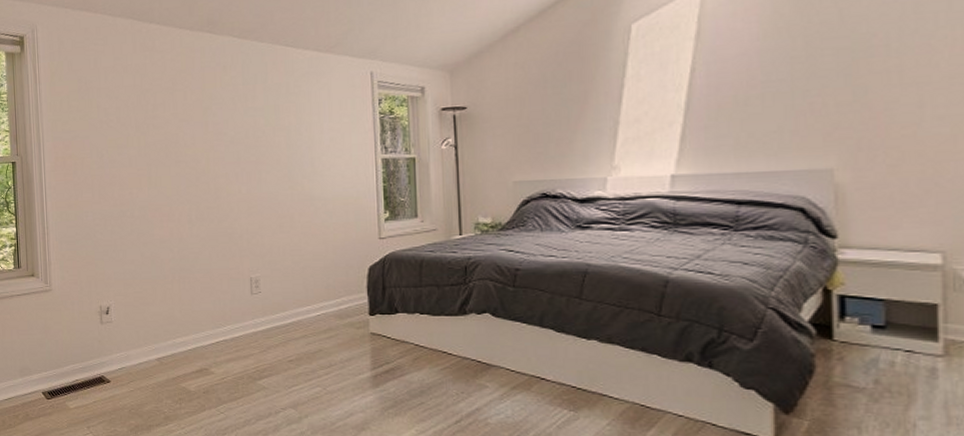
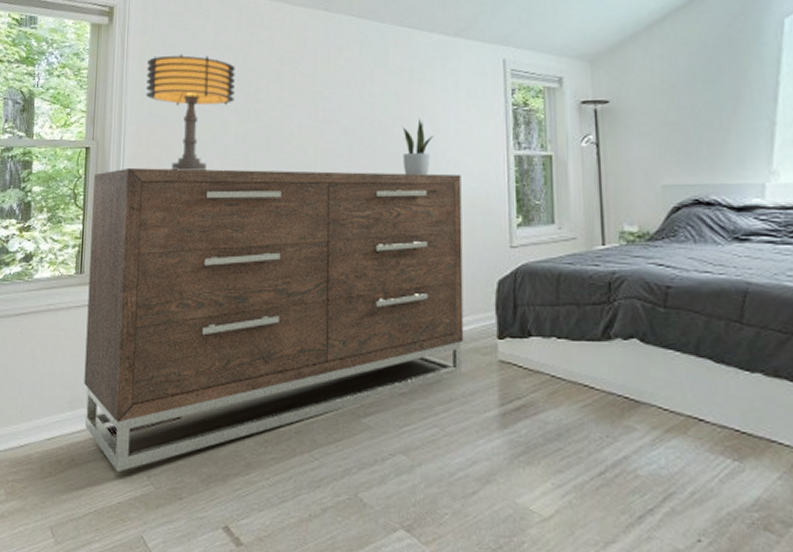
dresser: none [22,176,341,424] -> present [84,167,464,473]
table lamp: none [57,77,135,180] -> present [146,54,235,171]
potted plant: none [282,128,311,179] -> present [402,118,434,176]

